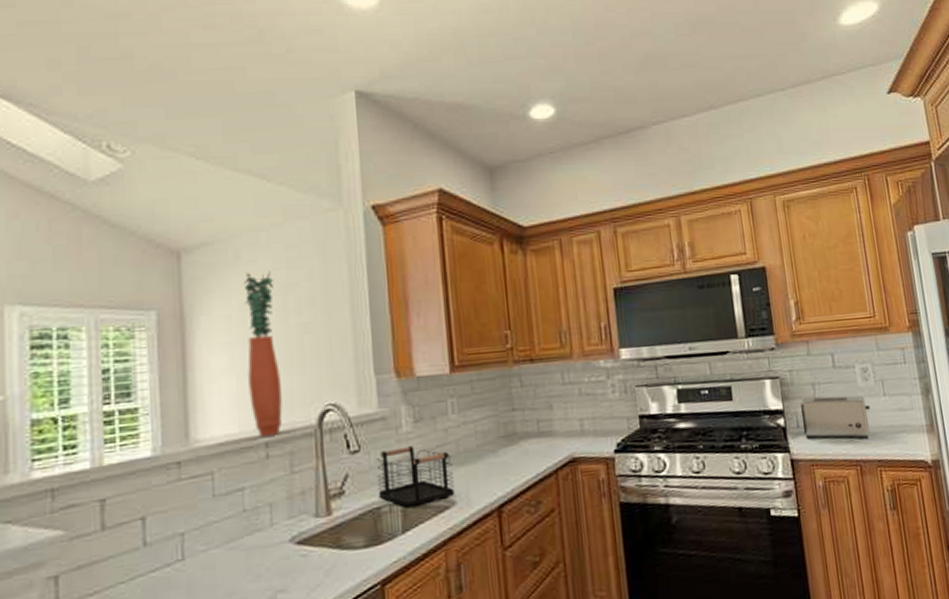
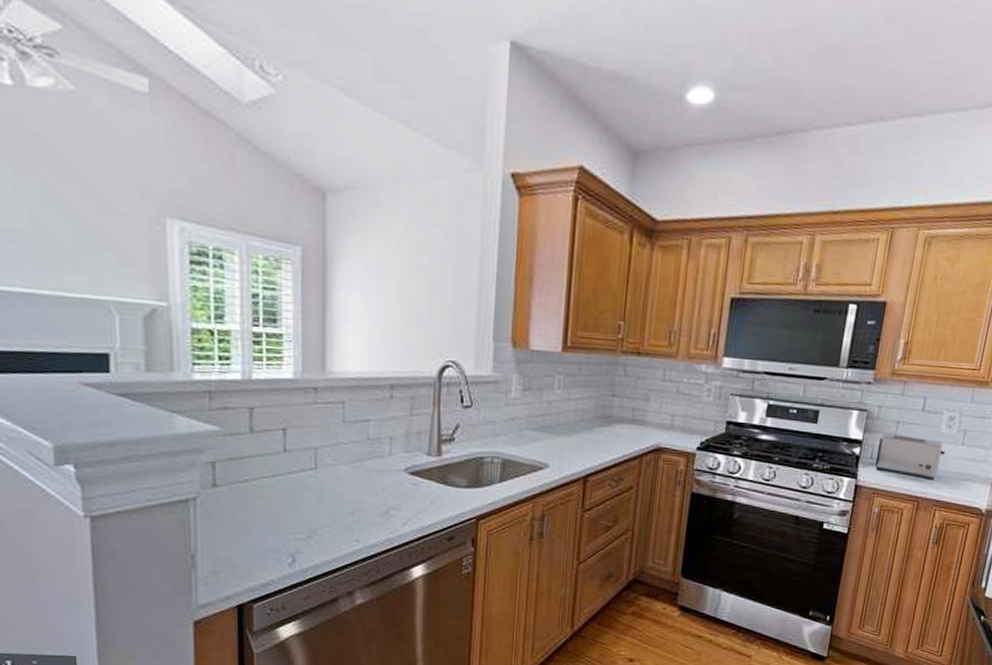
vase: present [243,271,283,438] -> none [380,223,409,381]
dish rack: present [377,446,455,508] -> none [483,410,551,463]

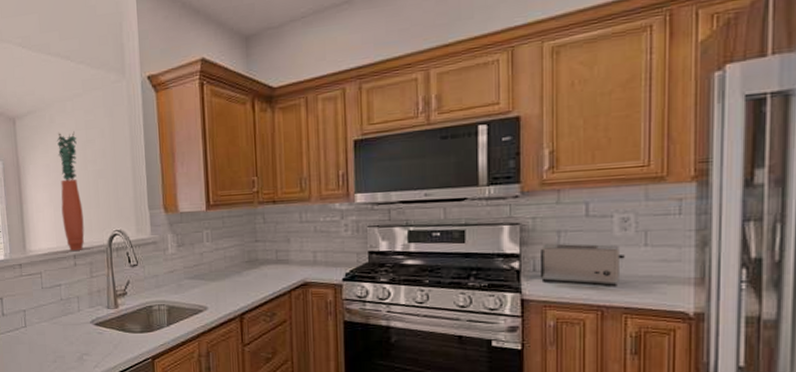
vase: none [380,223,409,381] -> present [56,131,85,252]

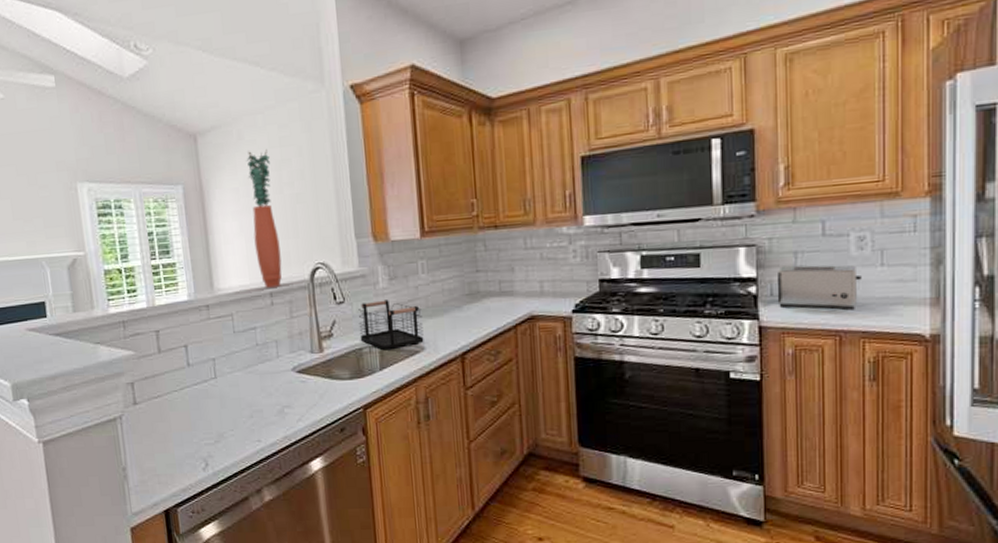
dish rack: none [149,264,207,309] -> present [358,300,424,351]

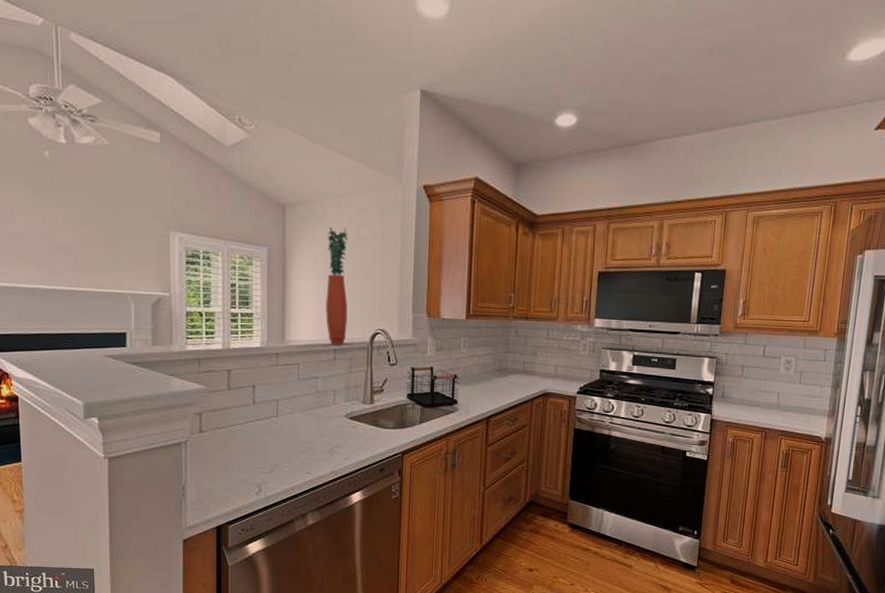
toaster: present [776,265,862,311] -> none [726,375,785,414]

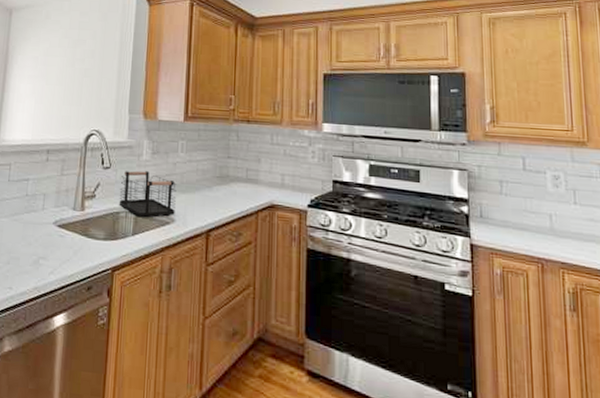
vase: present [326,227,348,346] -> none [41,29,68,147]

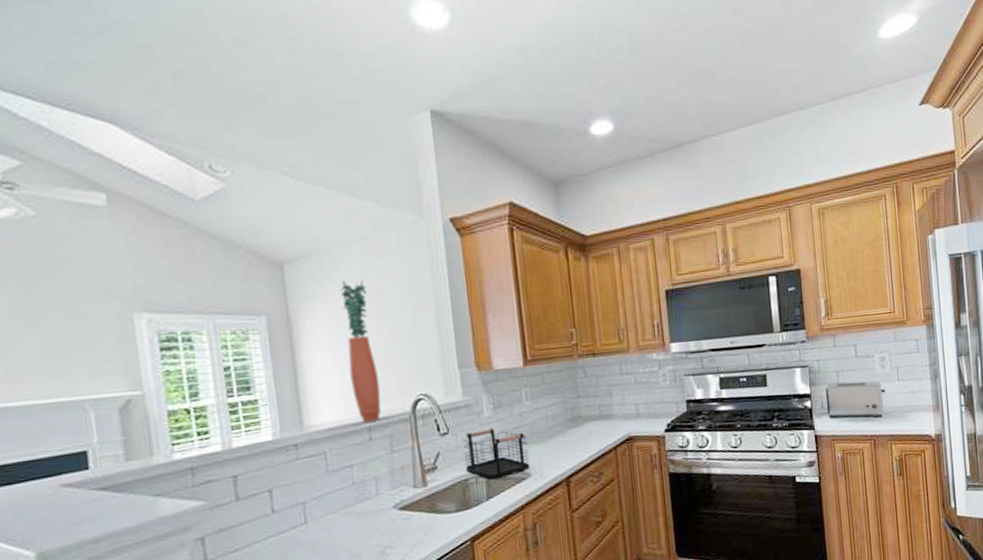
vase: none [41,29,68,147] -> present [340,279,381,424]
toaster: none [485,192,558,241] -> present [825,381,885,419]

